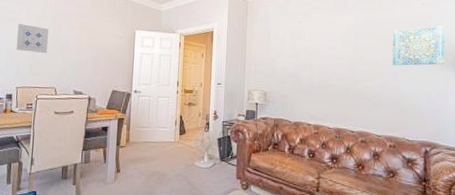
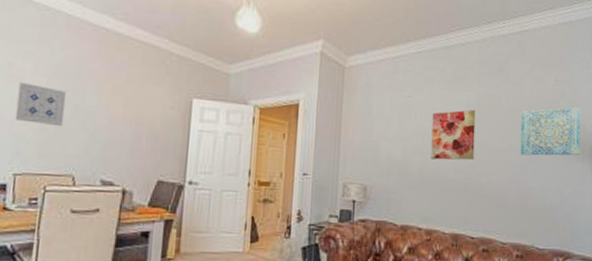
wall art: none [317,31,354,71] -> present [431,110,476,160]

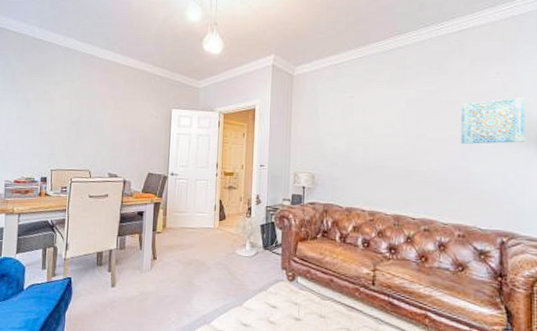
wall art: present [15,83,67,127] -> none [50,104,83,135]
wall art: present [431,110,476,160] -> none [372,105,415,151]

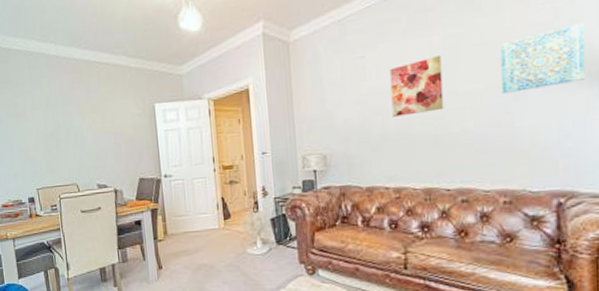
wall art: none [372,105,415,151] -> present [390,56,444,117]

